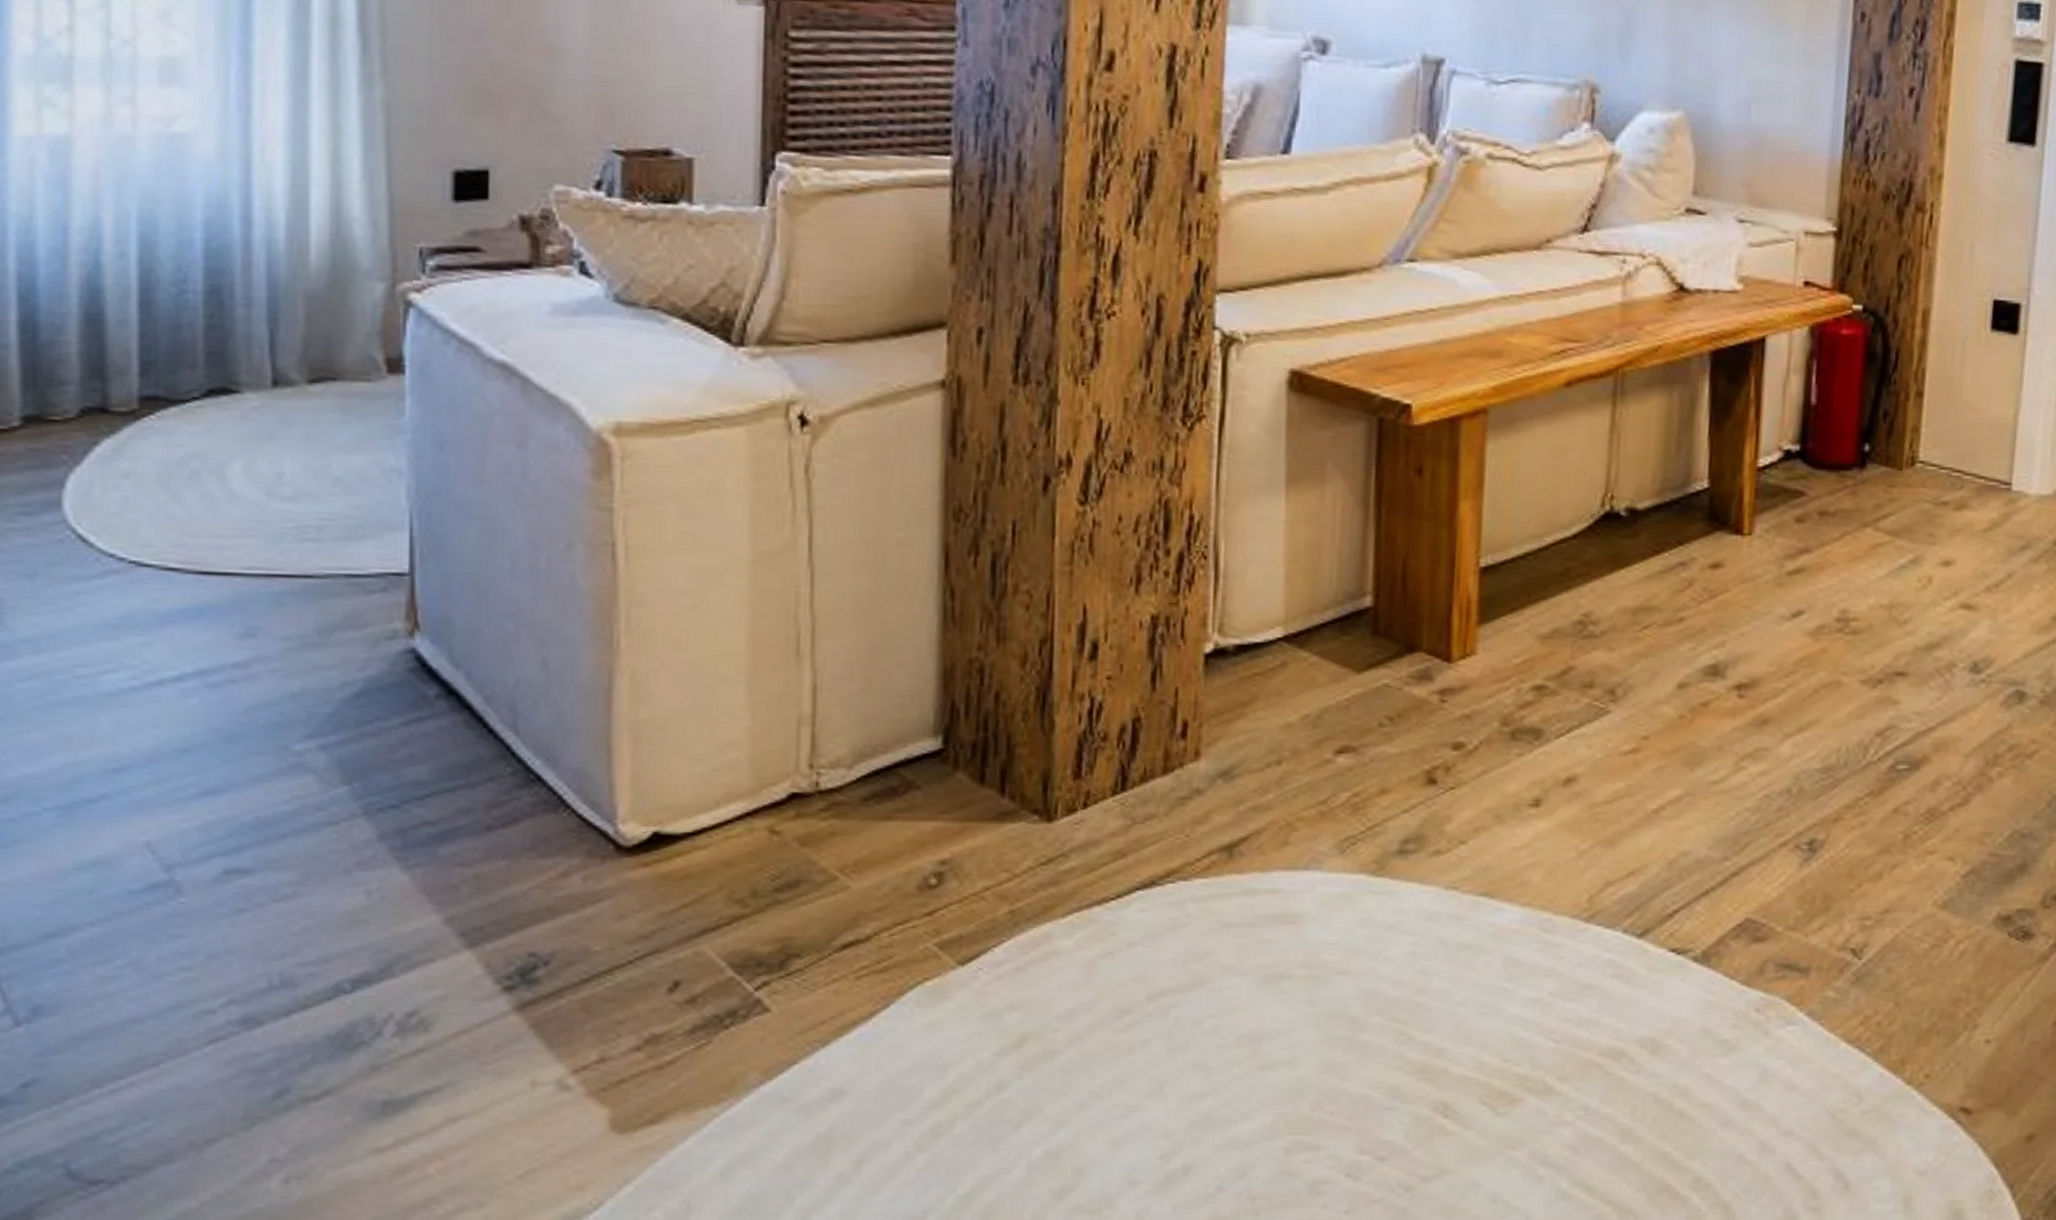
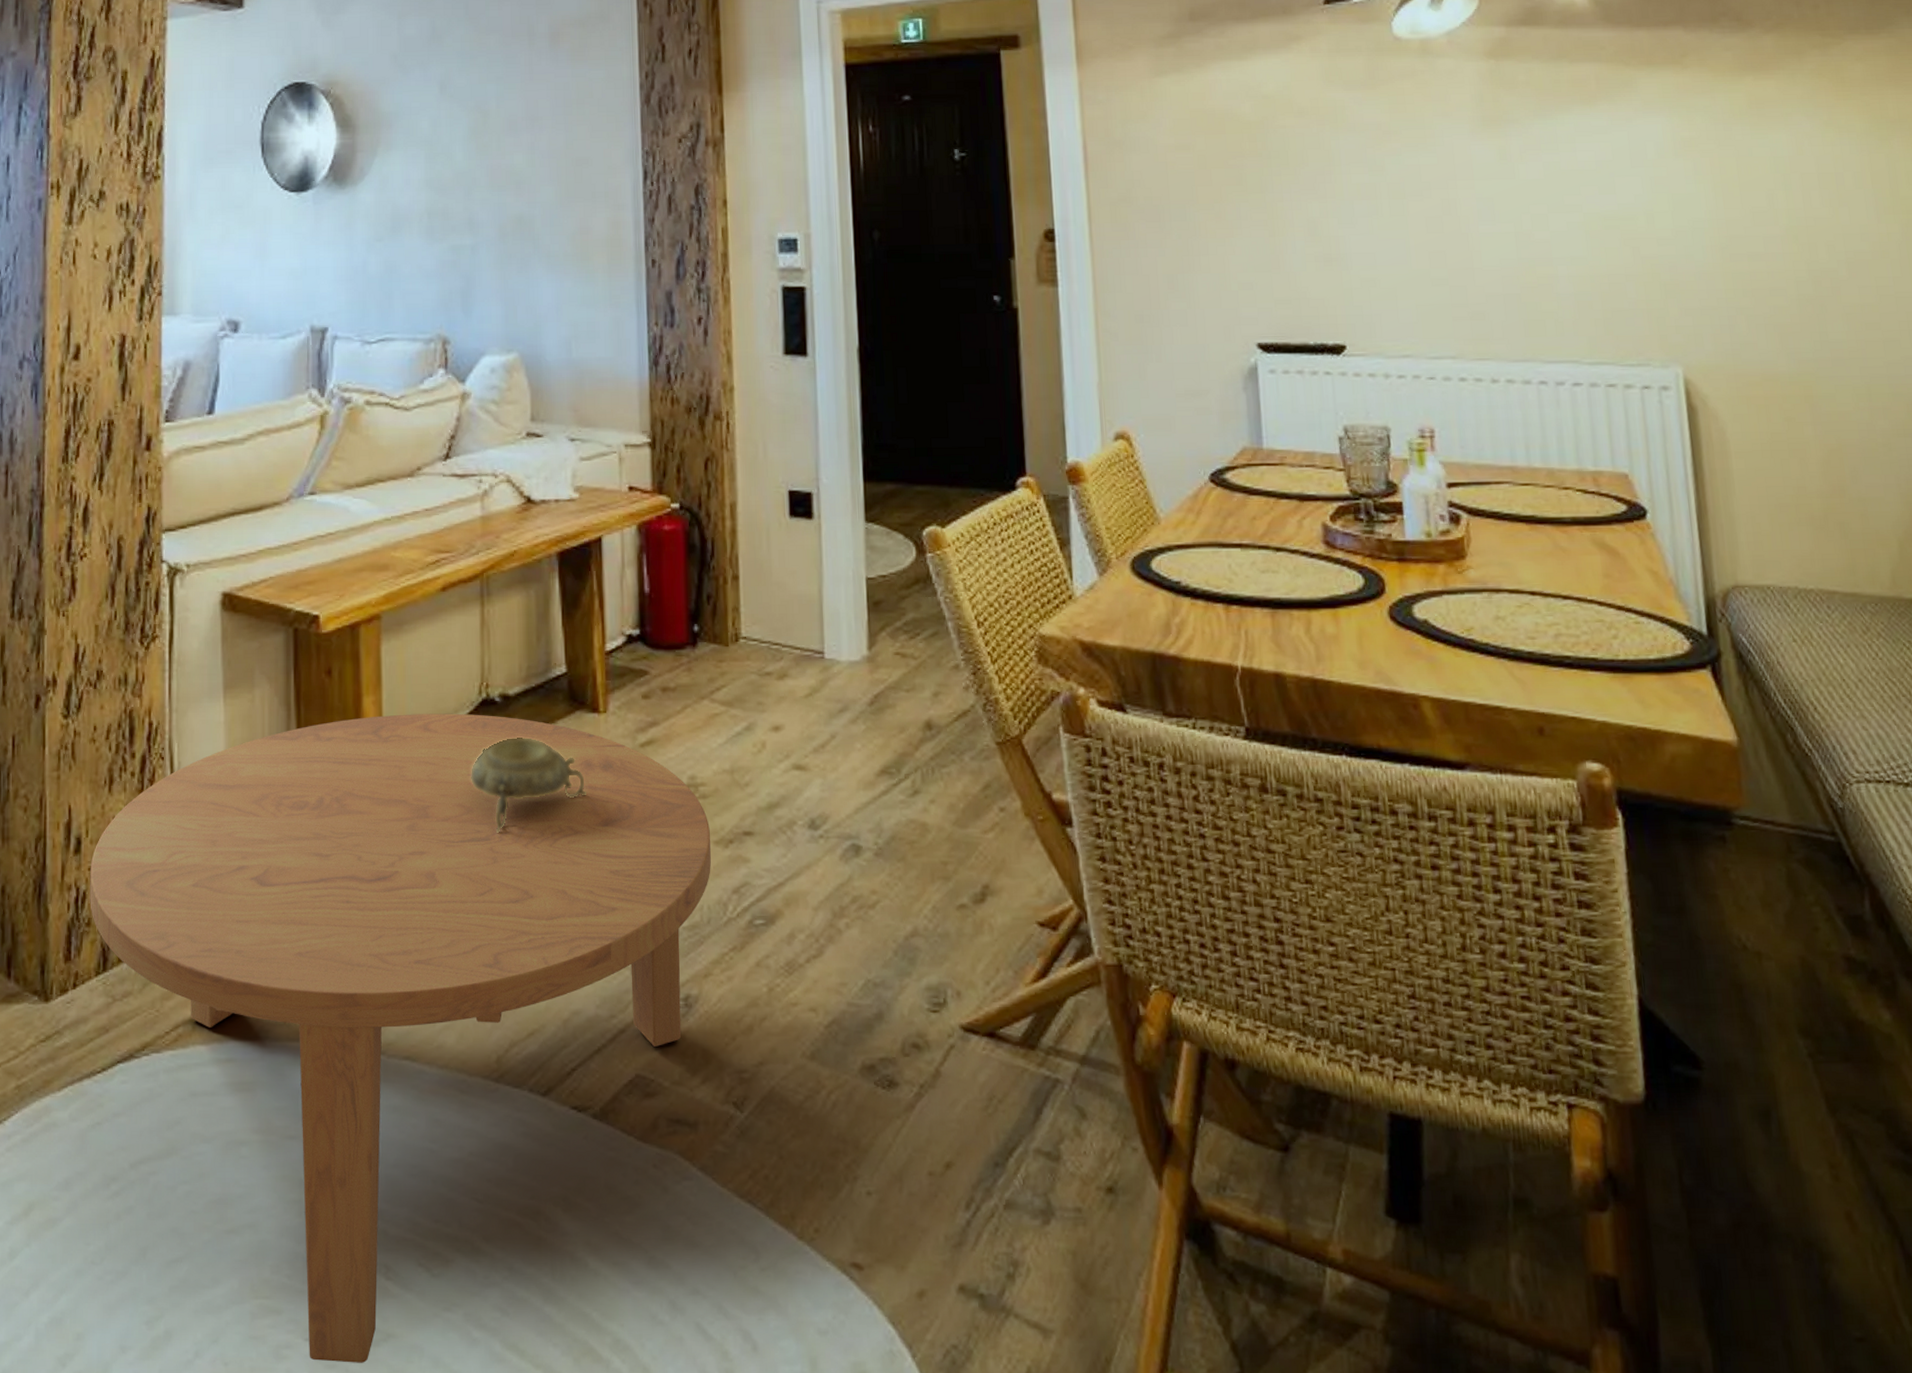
coffee table: none [1107,523,1858,1198] -> present [90,713,711,1363]
decorative bowl: none [1584,557,1719,660] -> present [471,738,586,833]

